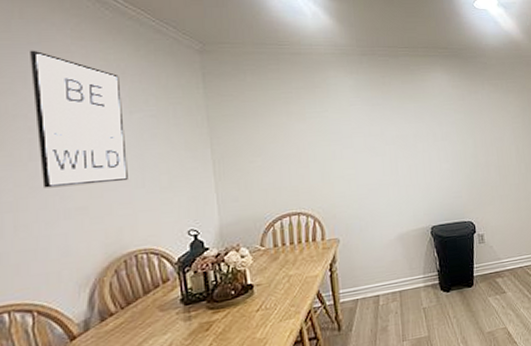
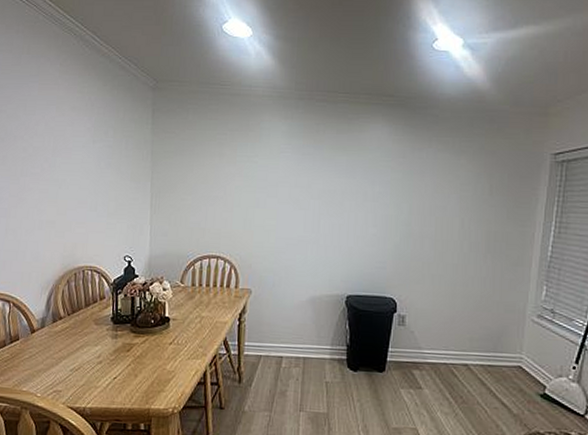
wall art: present [30,50,128,188] -> none [27,81,89,203]

